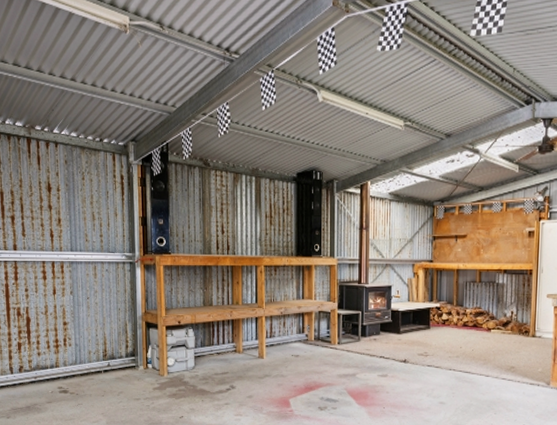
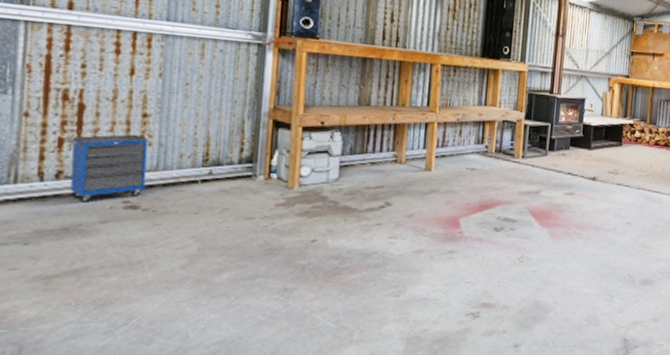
cabinet: none [22,338,70,388] -> present [66,134,149,203]

